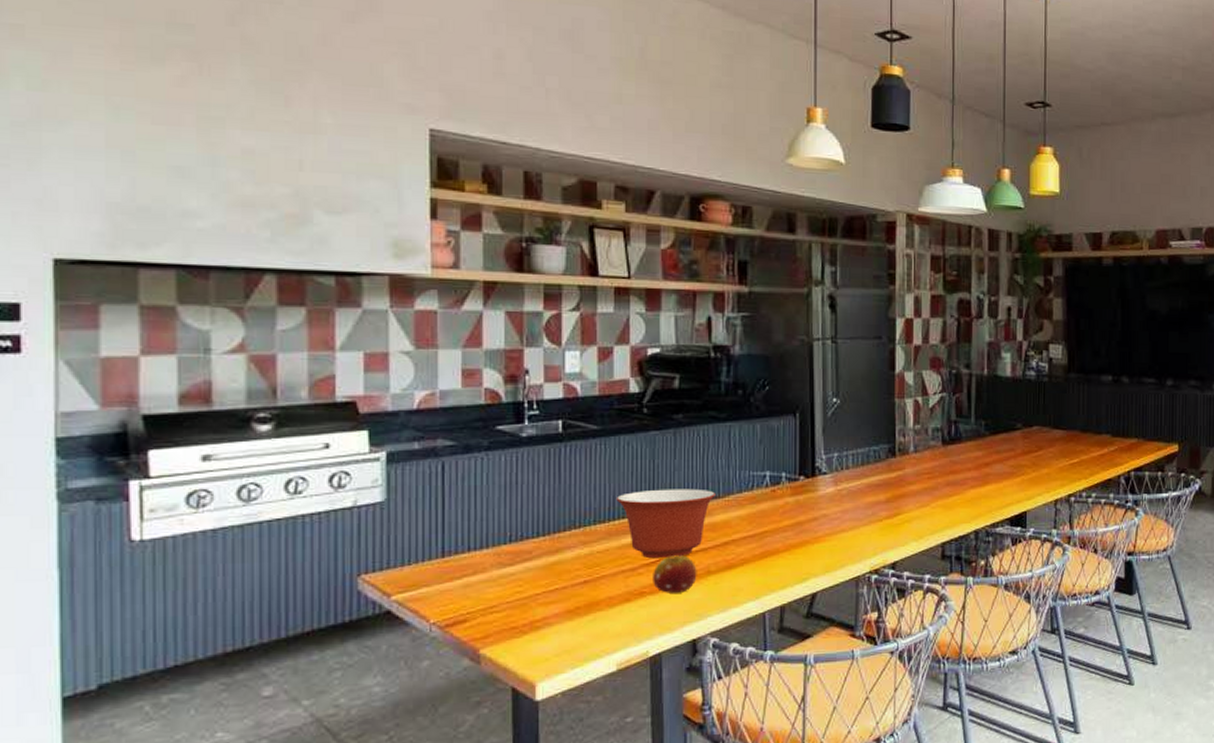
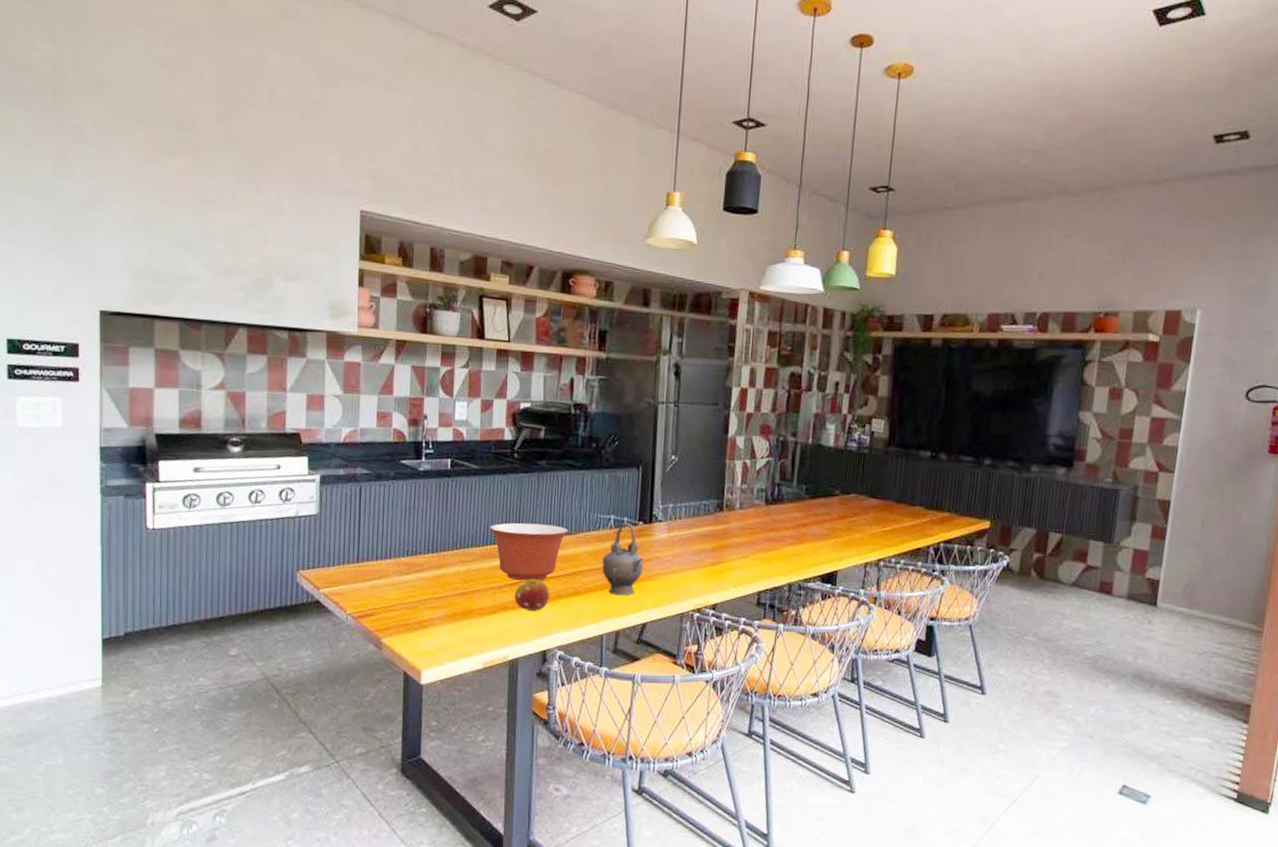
teapot: none [759,479,809,564] -> present [602,523,644,596]

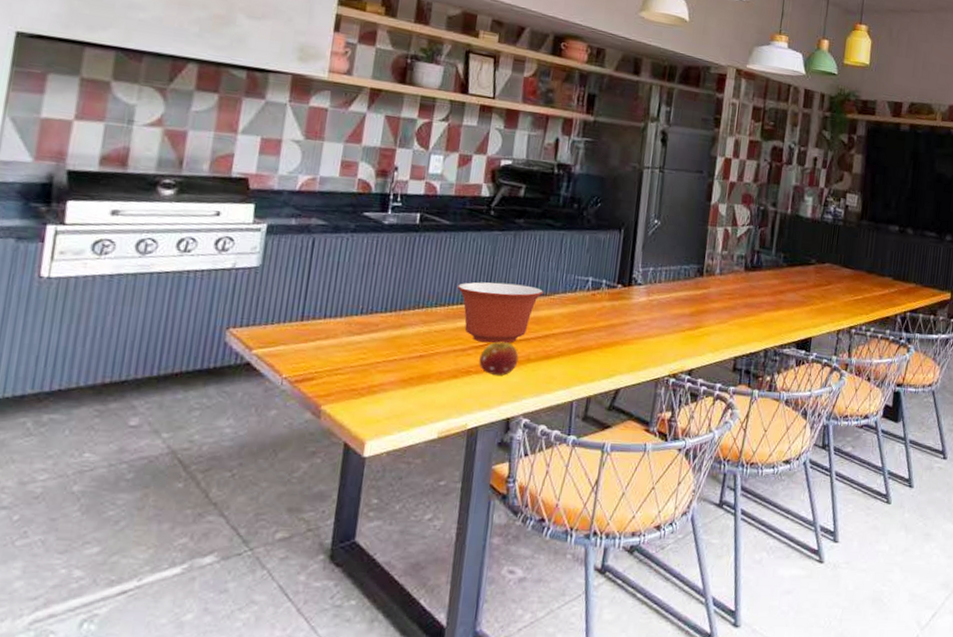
teapot: present [602,523,644,596] -> none [576,285,621,360]

